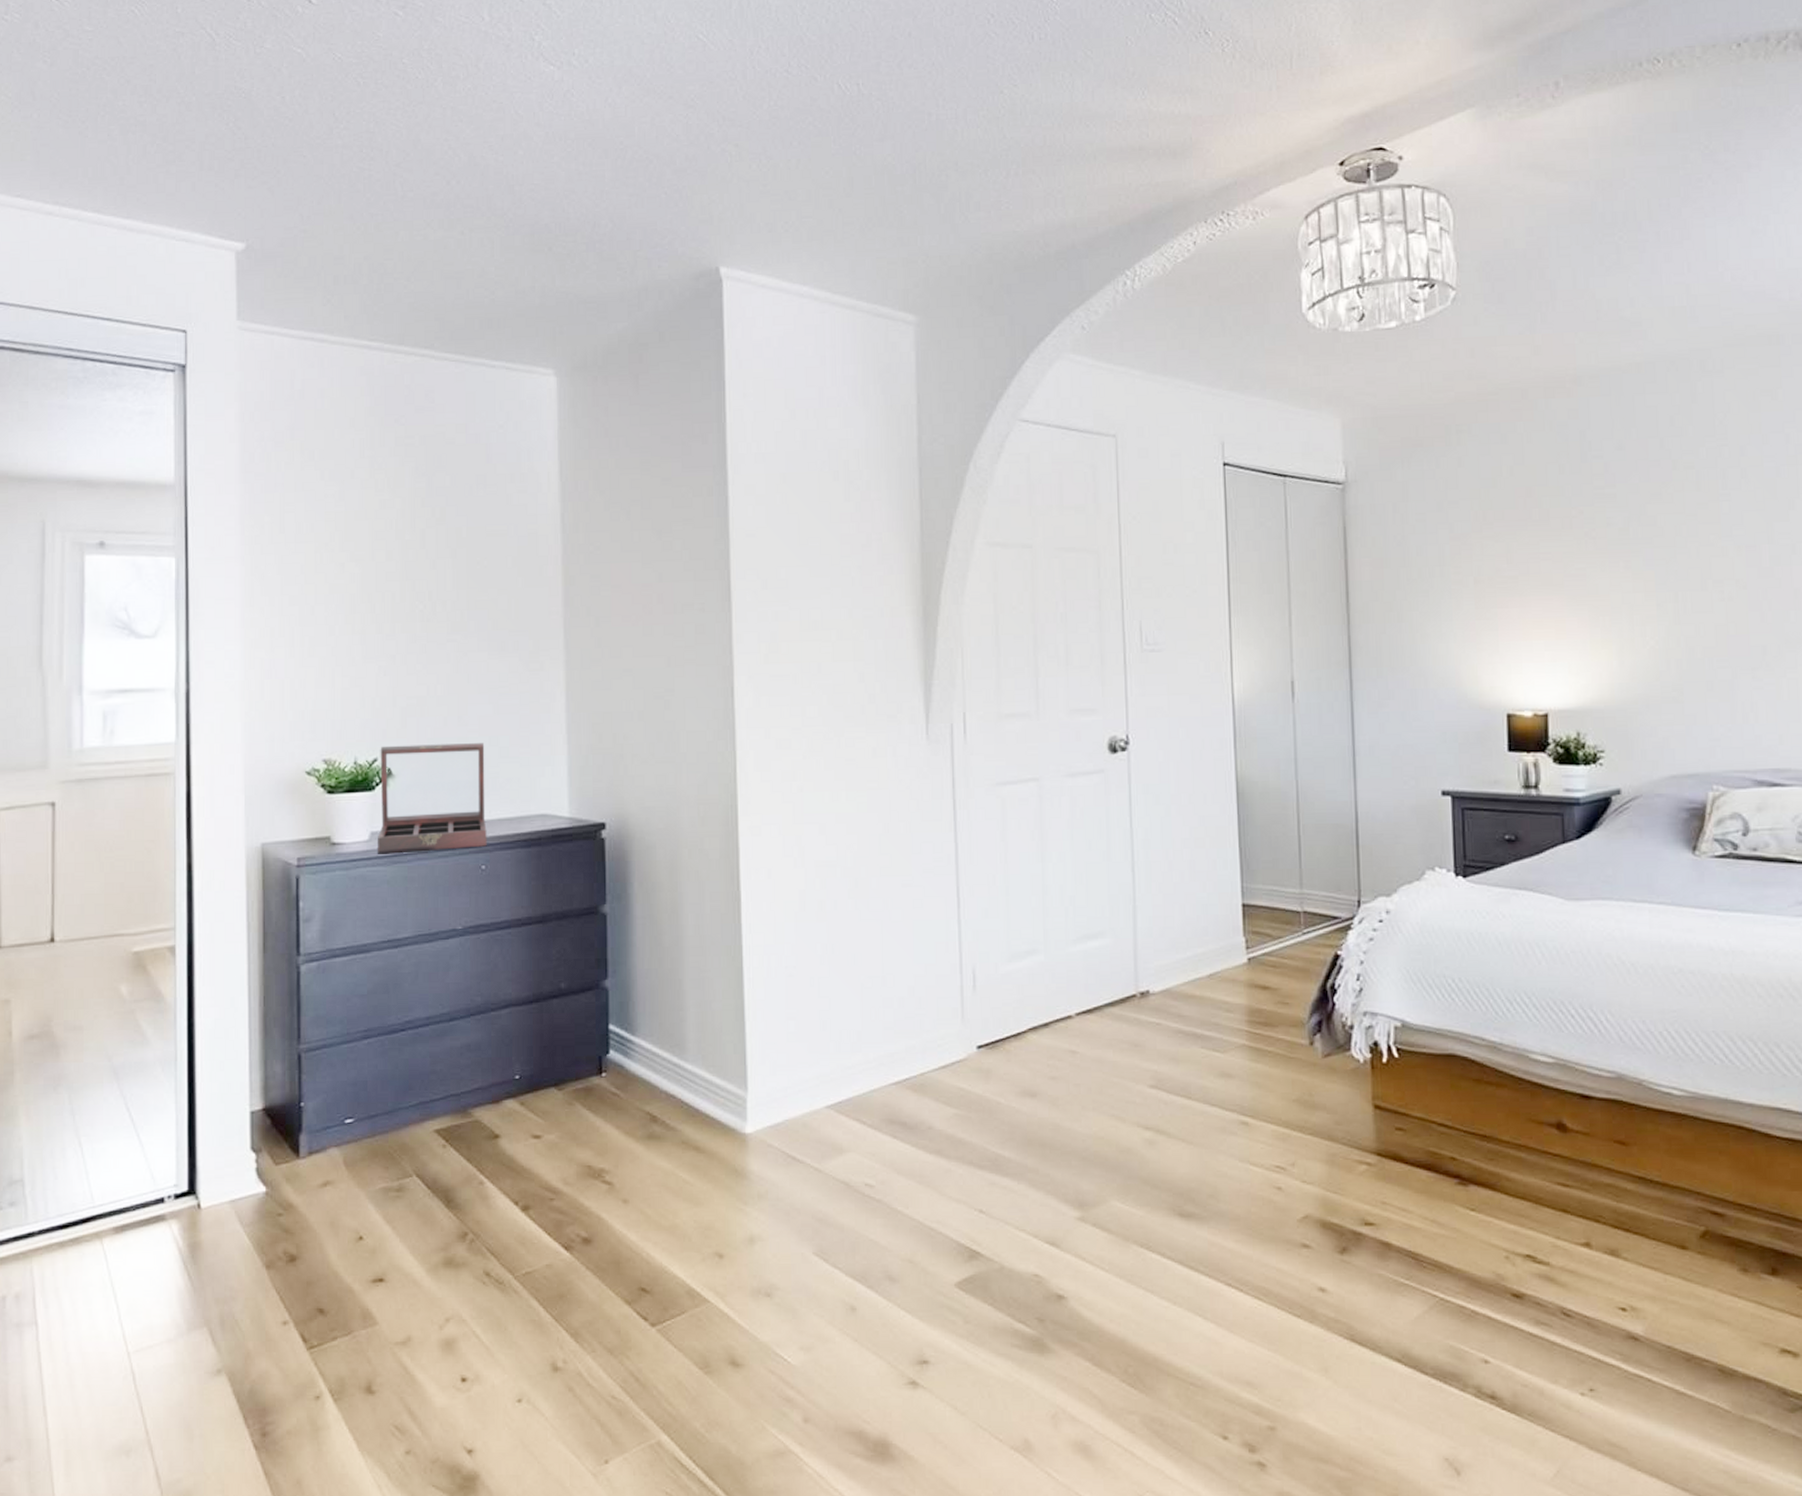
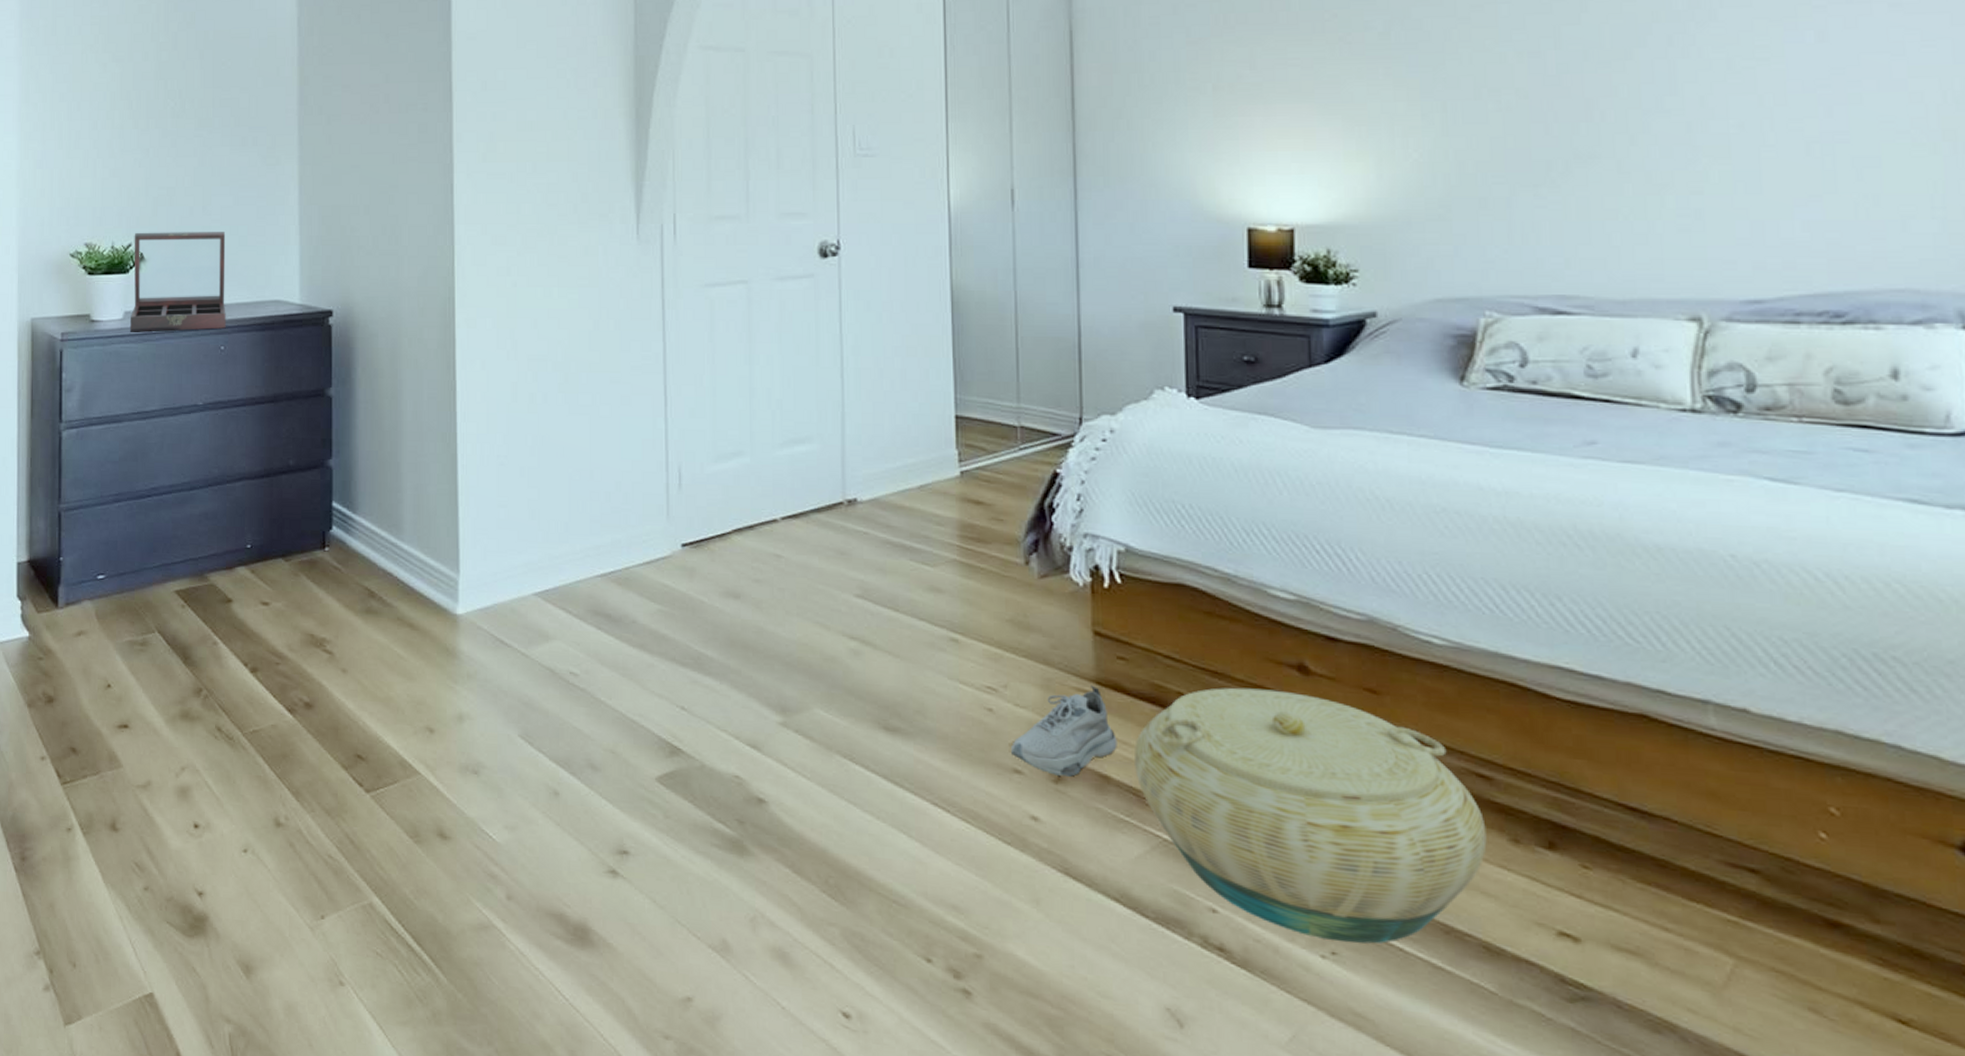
shoe: none [1298,1157,1397,1247] -> present [1010,685,1117,777]
basket: none [1413,1148,1721,1379] -> present [1134,687,1487,944]

